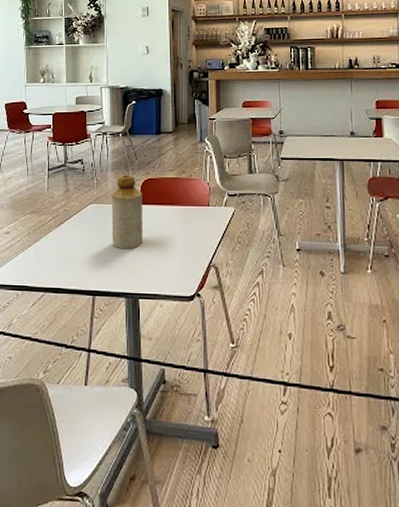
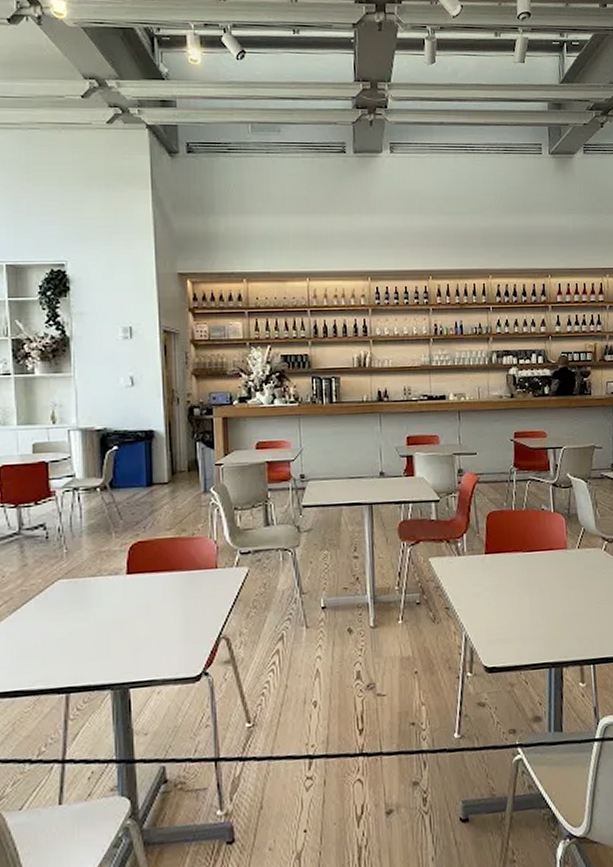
bottle: present [111,175,143,248] -> none [88,538,133,631]

